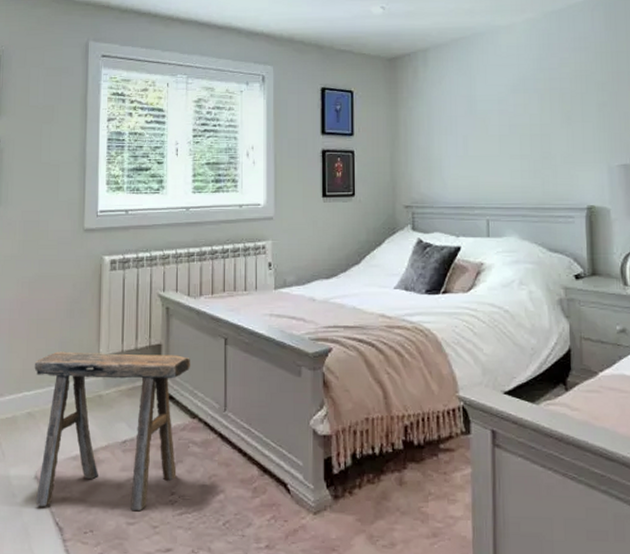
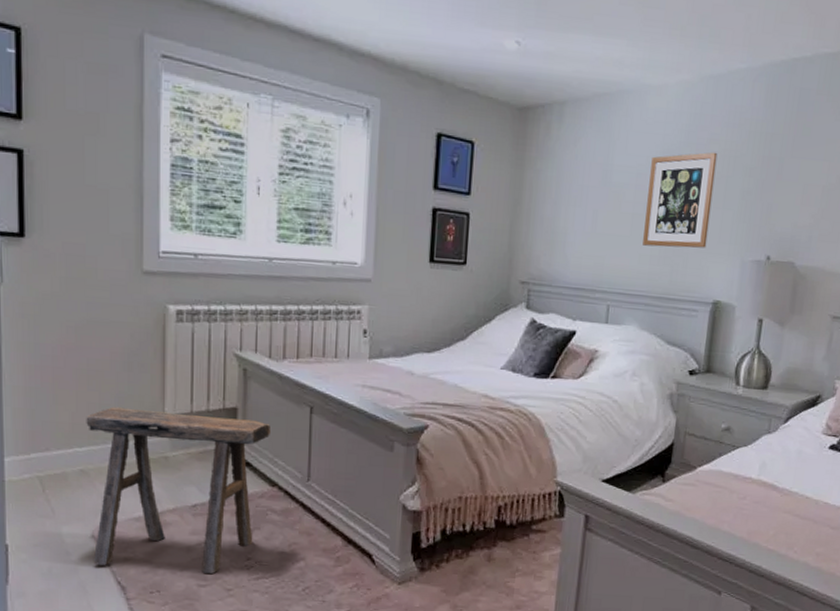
wall art: none [510,74,573,162] -> present [643,152,718,248]

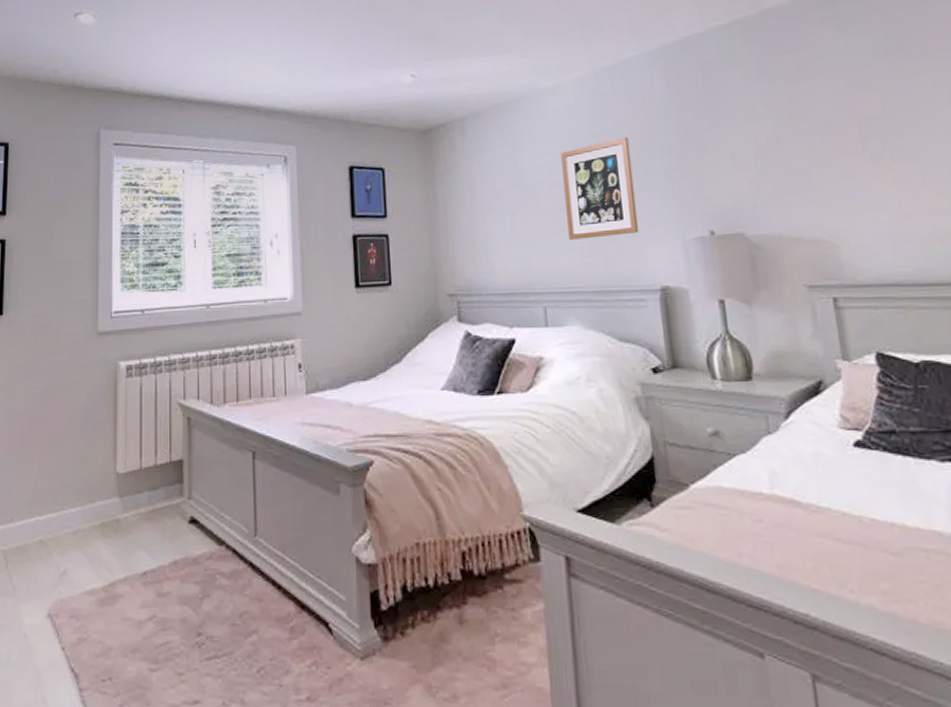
stool: present [86,407,272,574] -> none [46,470,216,654]

